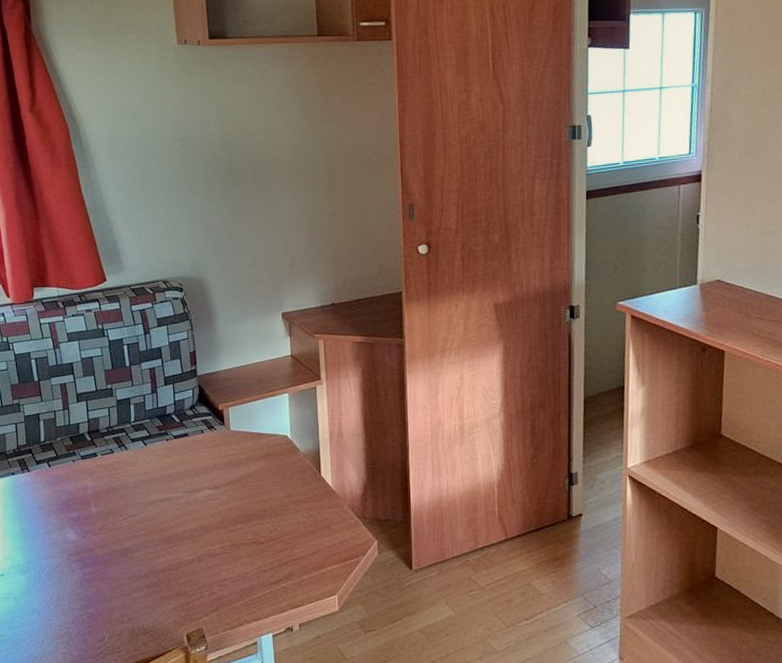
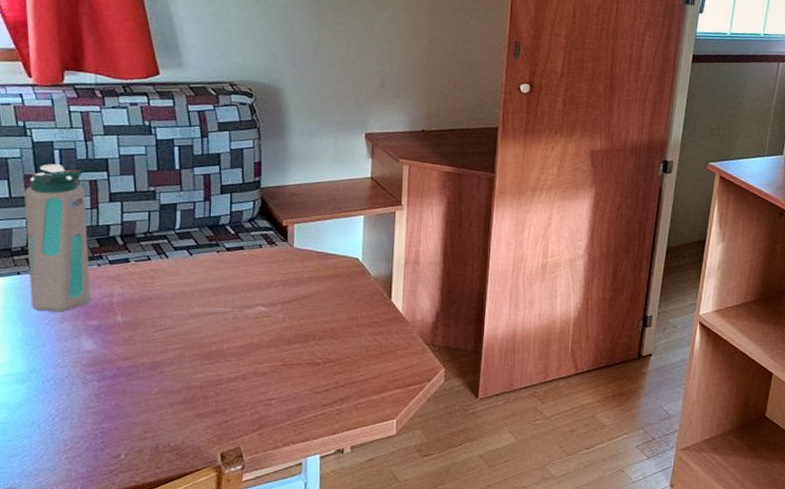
water bottle: none [11,372,69,506] -> present [23,164,91,312]

